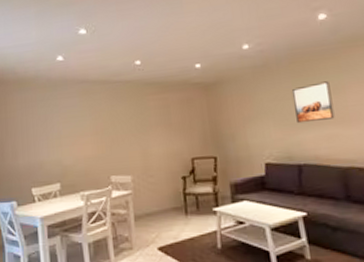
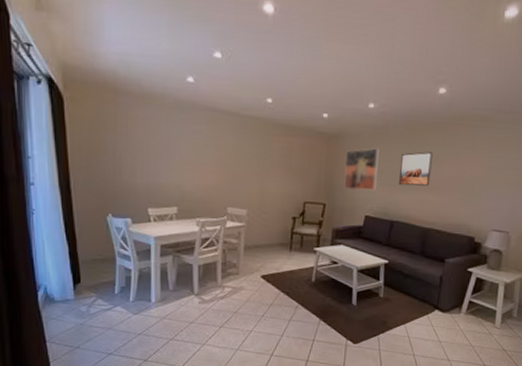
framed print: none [228,88,271,137] -> present [344,148,379,191]

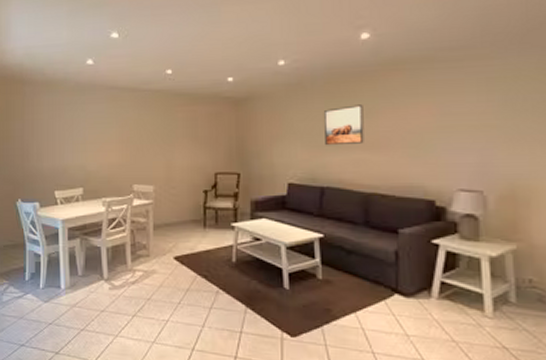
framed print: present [344,148,379,191] -> none [258,107,297,155]

